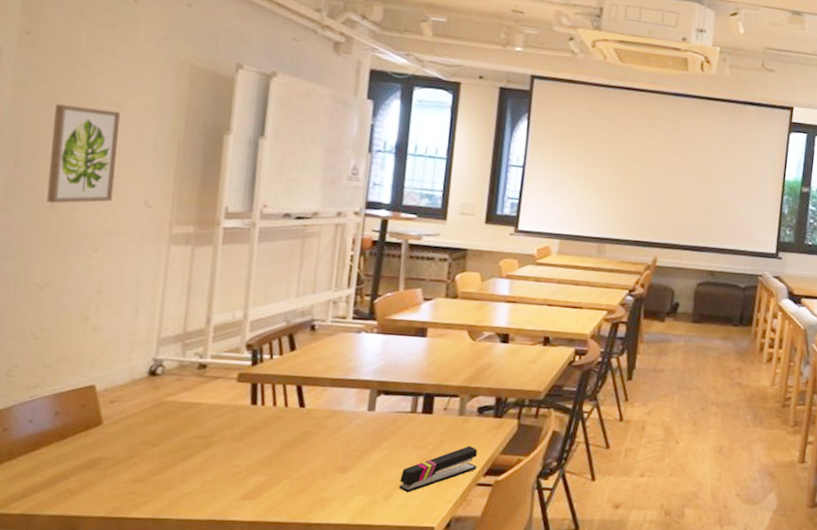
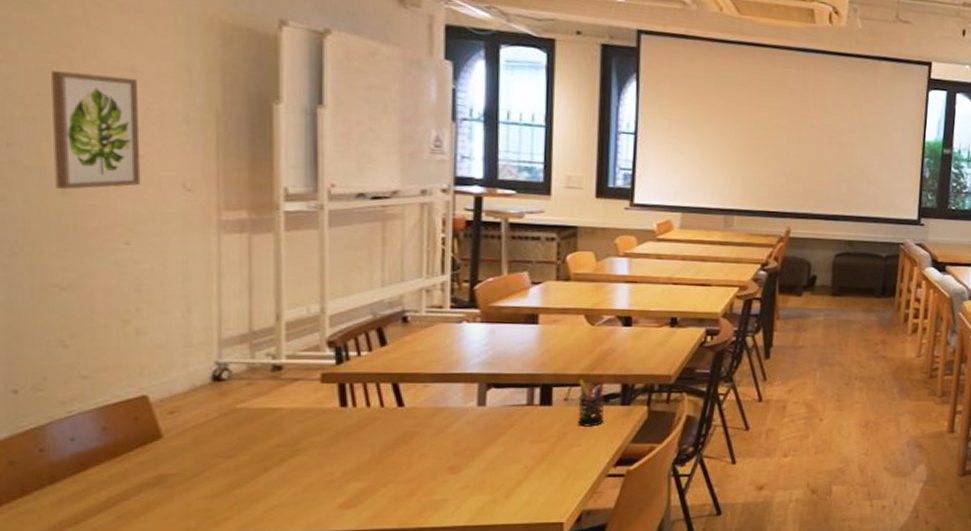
stapler: present [399,446,477,493] -> none [520,437,606,489]
pen holder: none [454,390,481,437] -> present [577,378,605,427]

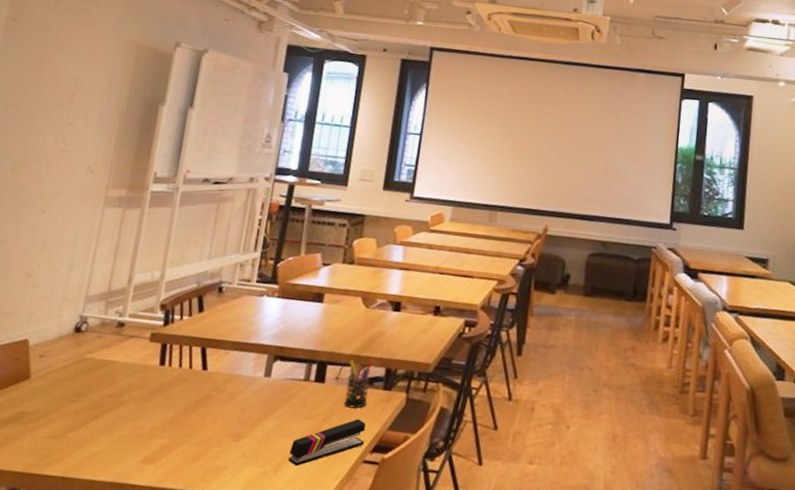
wall art: present [51,71,141,190] -> none [10,80,77,168]
stapler: none [520,437,606,489] -> present [288,419,366,467]

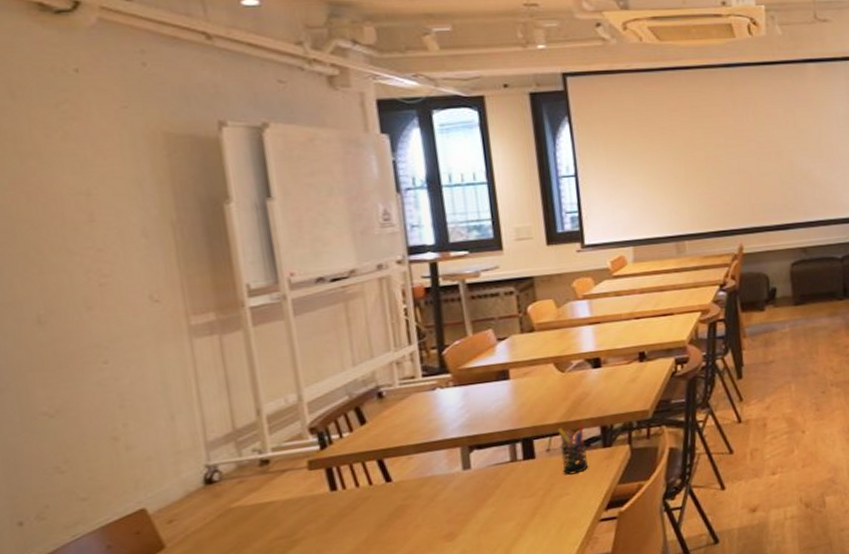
stapler: present [288,419,366,467] -> none [515,482,596,546]

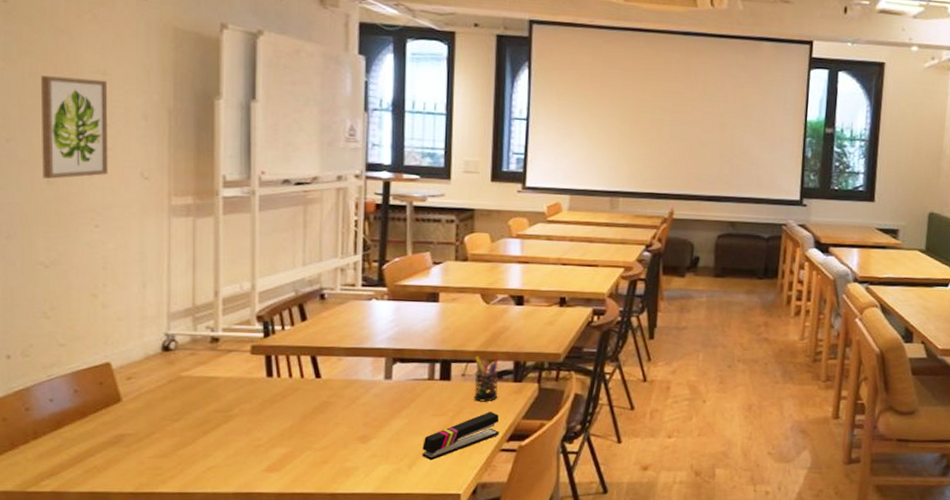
wall art: none [12,201,111,320] -> present [41,75,108,179]
stapler: none [515,482,596,546] -> present [422,412,499,461]

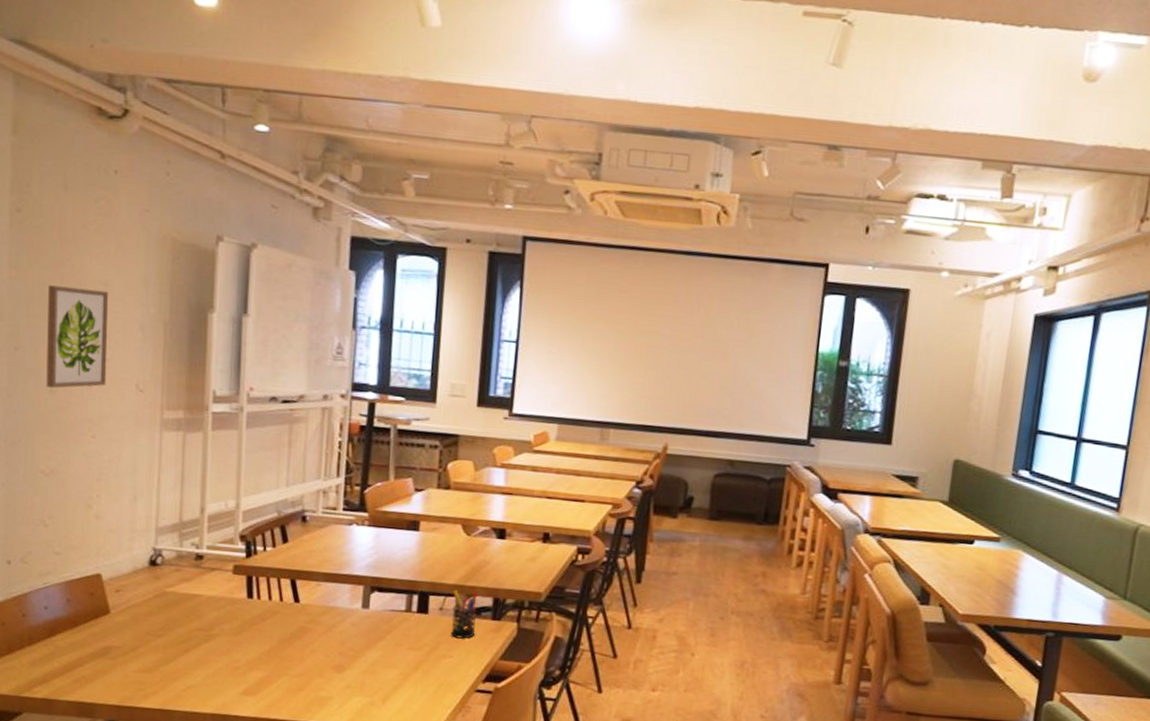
stapler: present [422,412,499,461] -> none [396,649,475,696]

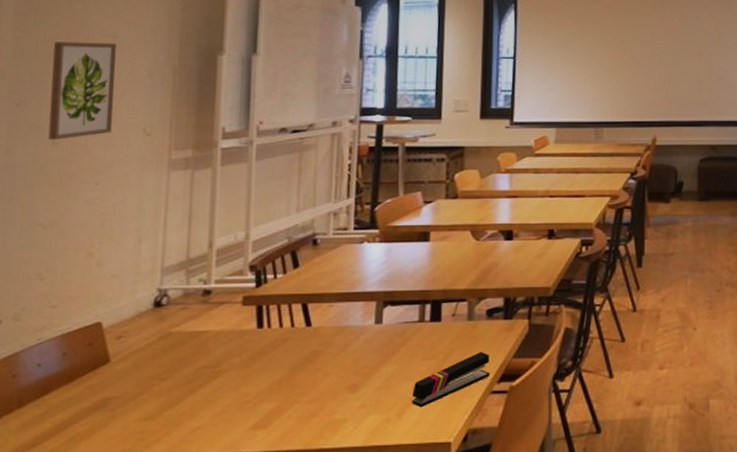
stapler: none [396,649,475,696] -> present [412,352,490,408]
pen holder: present [450,589,478,640] -> none [464,292,489,342]

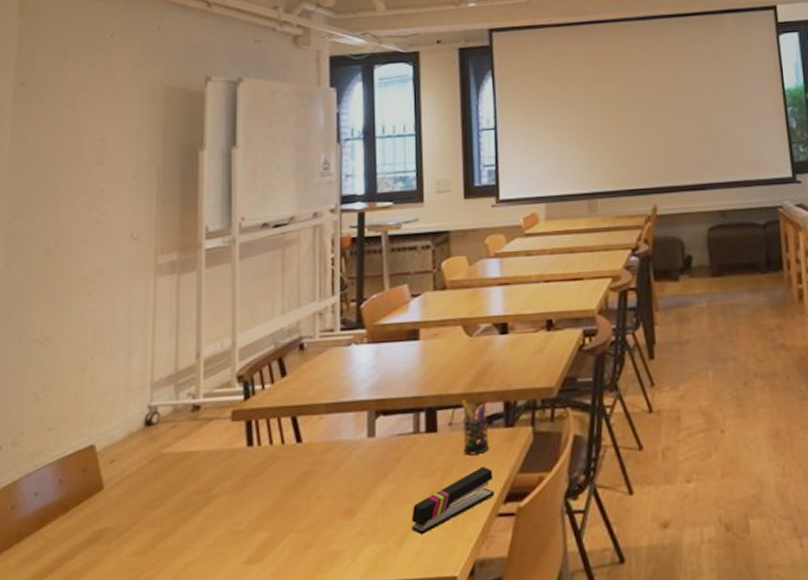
wall art: present [48,42,116,140] -> none [43,146,104,251]
pen holder: none [464,292,489,342] -> present [462,396,490,456]

